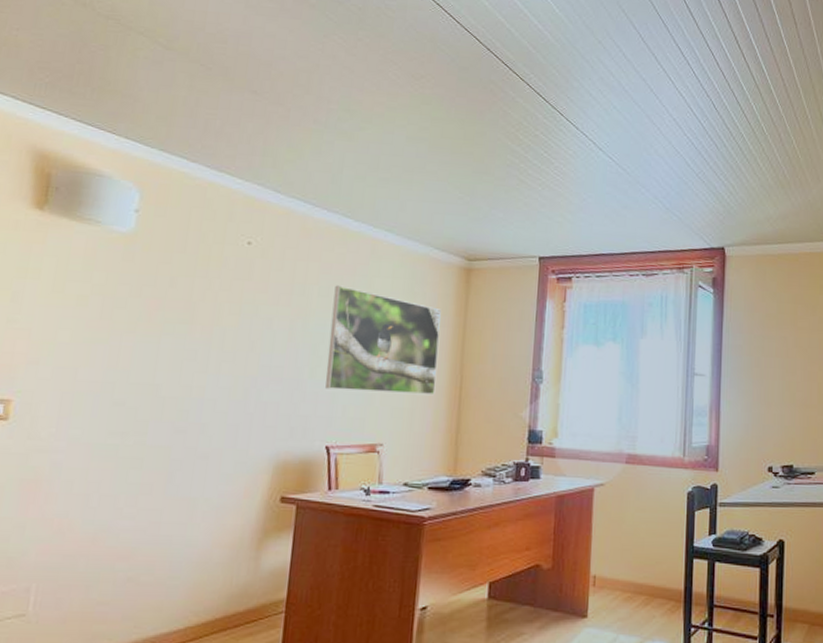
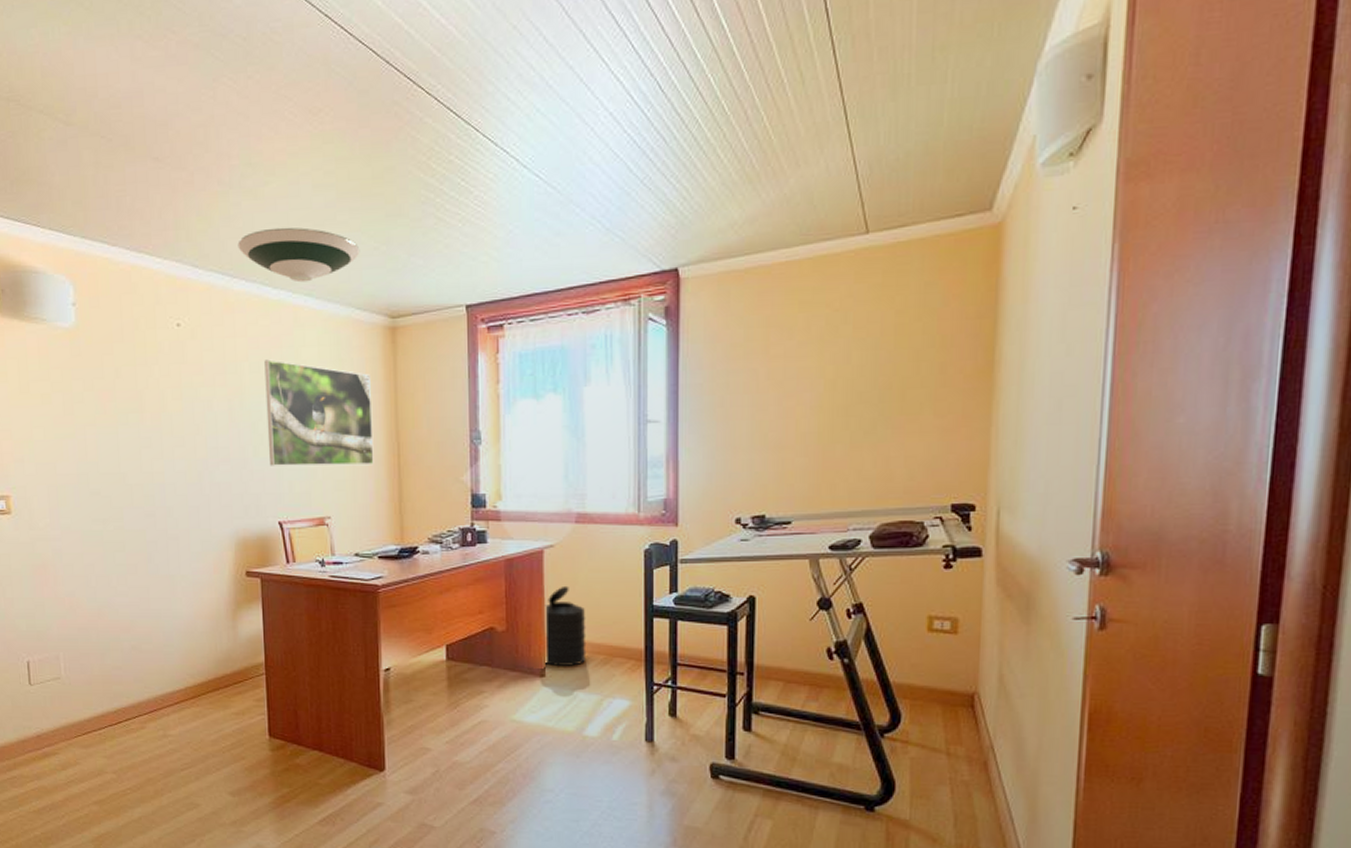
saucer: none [324,167,445,220] -> present [237,227,360,283]
trash can: none [587,524,631,608] -> present [544,585,587,667]

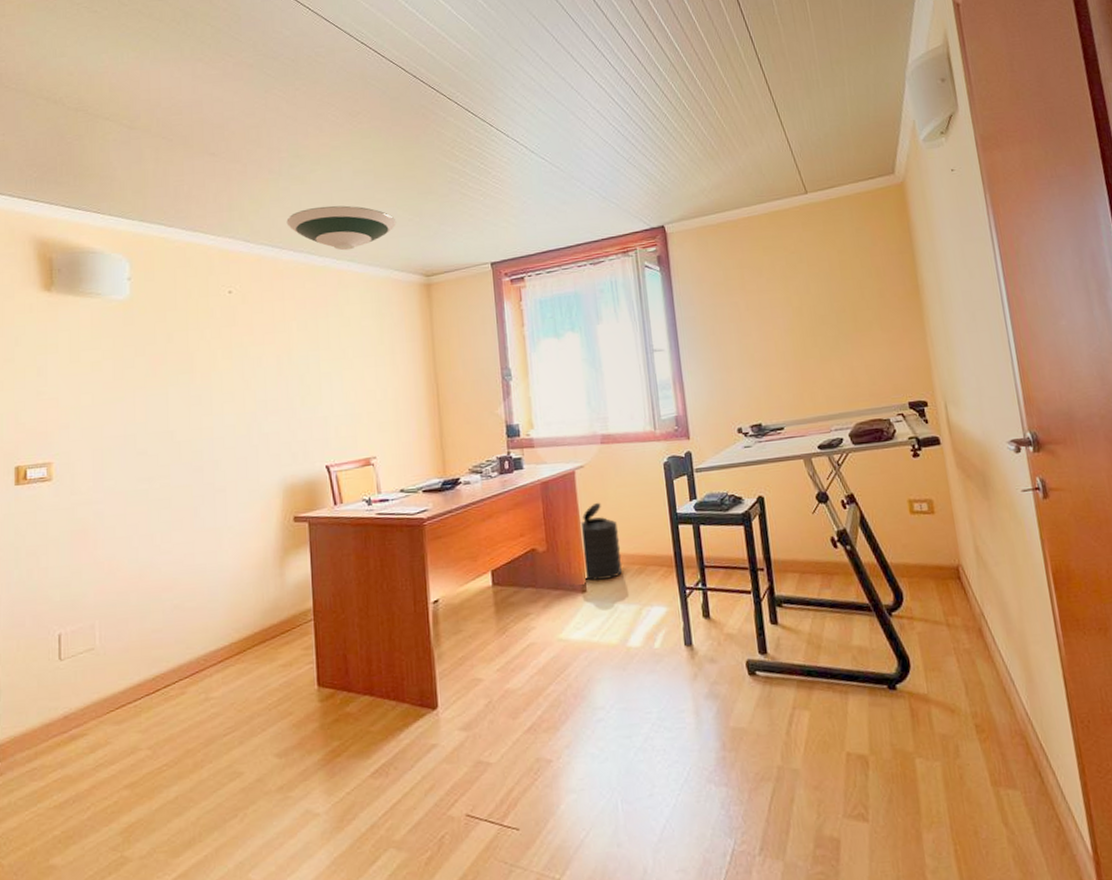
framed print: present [264,359,374,466] -> none [311,317,416,414]

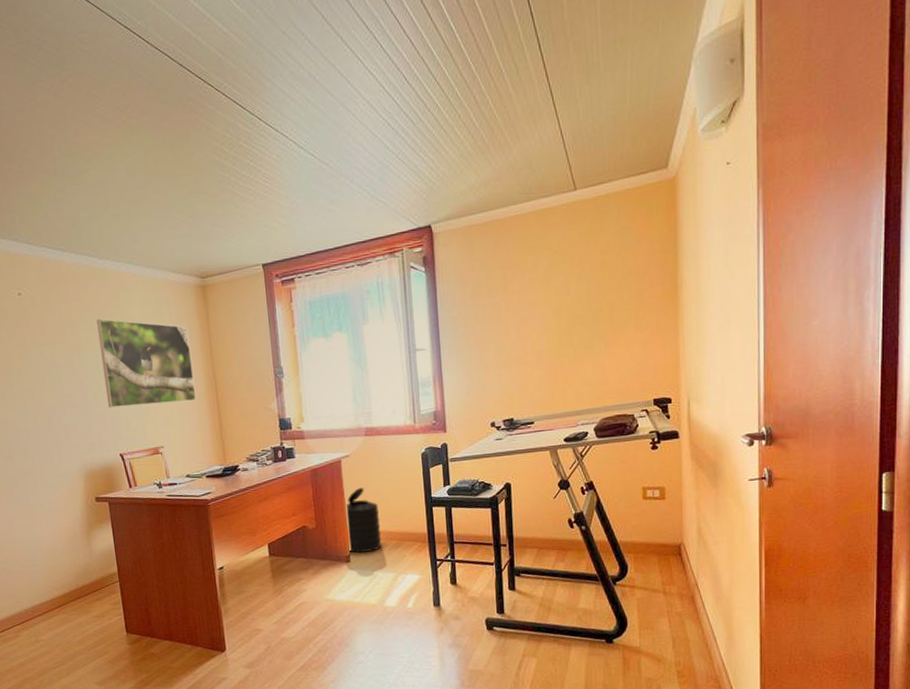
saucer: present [286,205,397,251] -> none [65,206,171,253]
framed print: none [311,317,416,414] -> present [96,318,197,408]

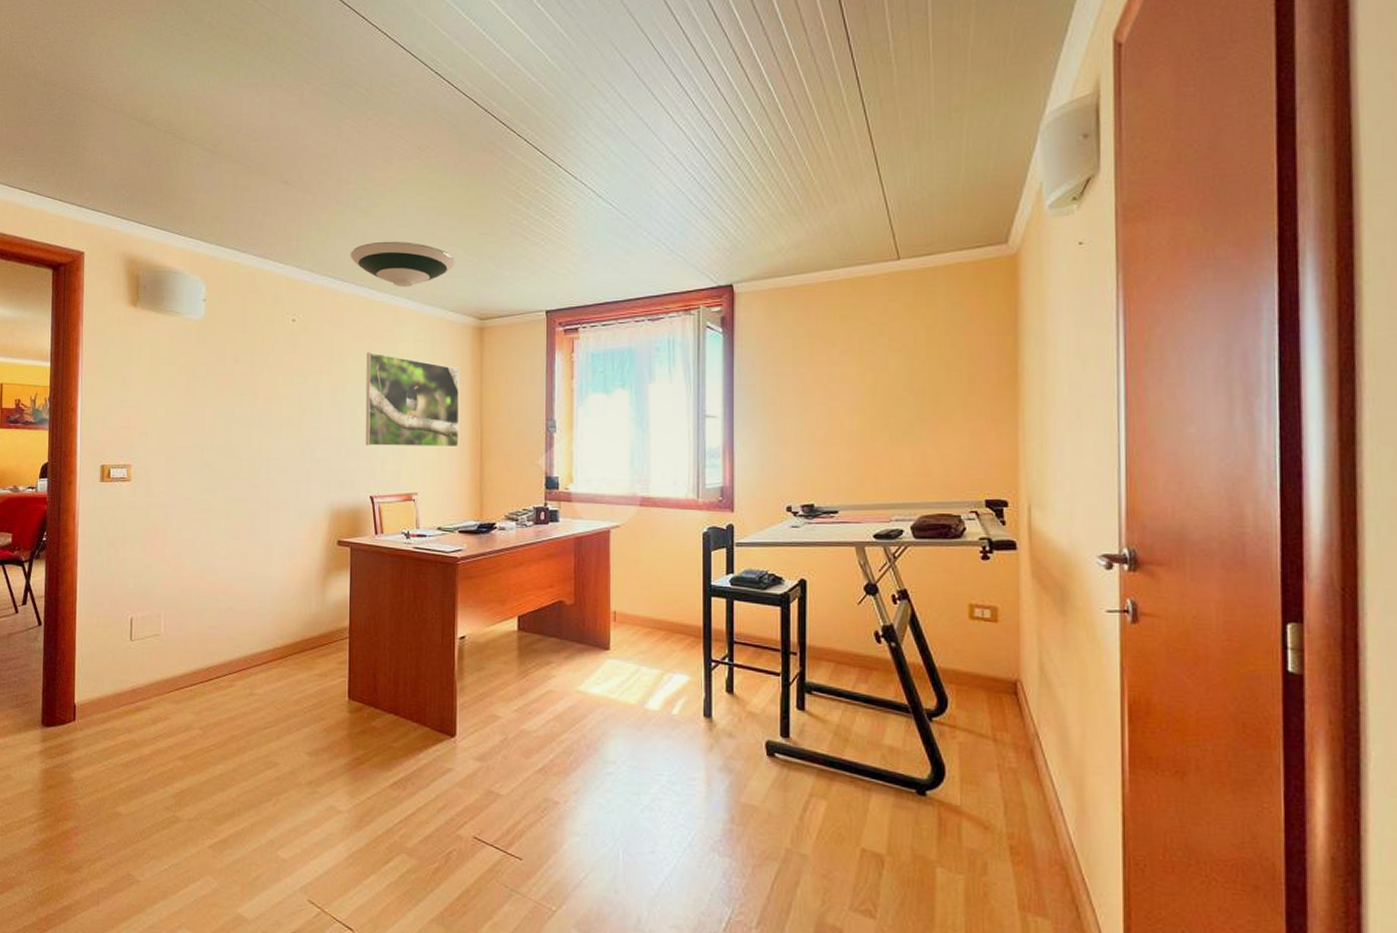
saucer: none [65,206,171,253] -> present [350,241,456,288]
trash can: present [345,487,382,553] -> none [609,563,649,642]

